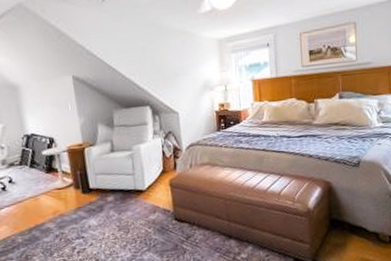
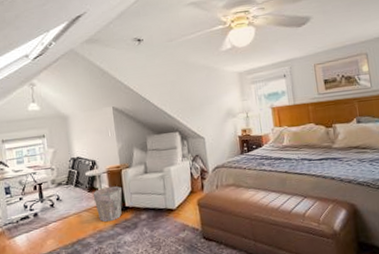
waste bin: none [51,166,86,205] -> present [93,186,122,222]

